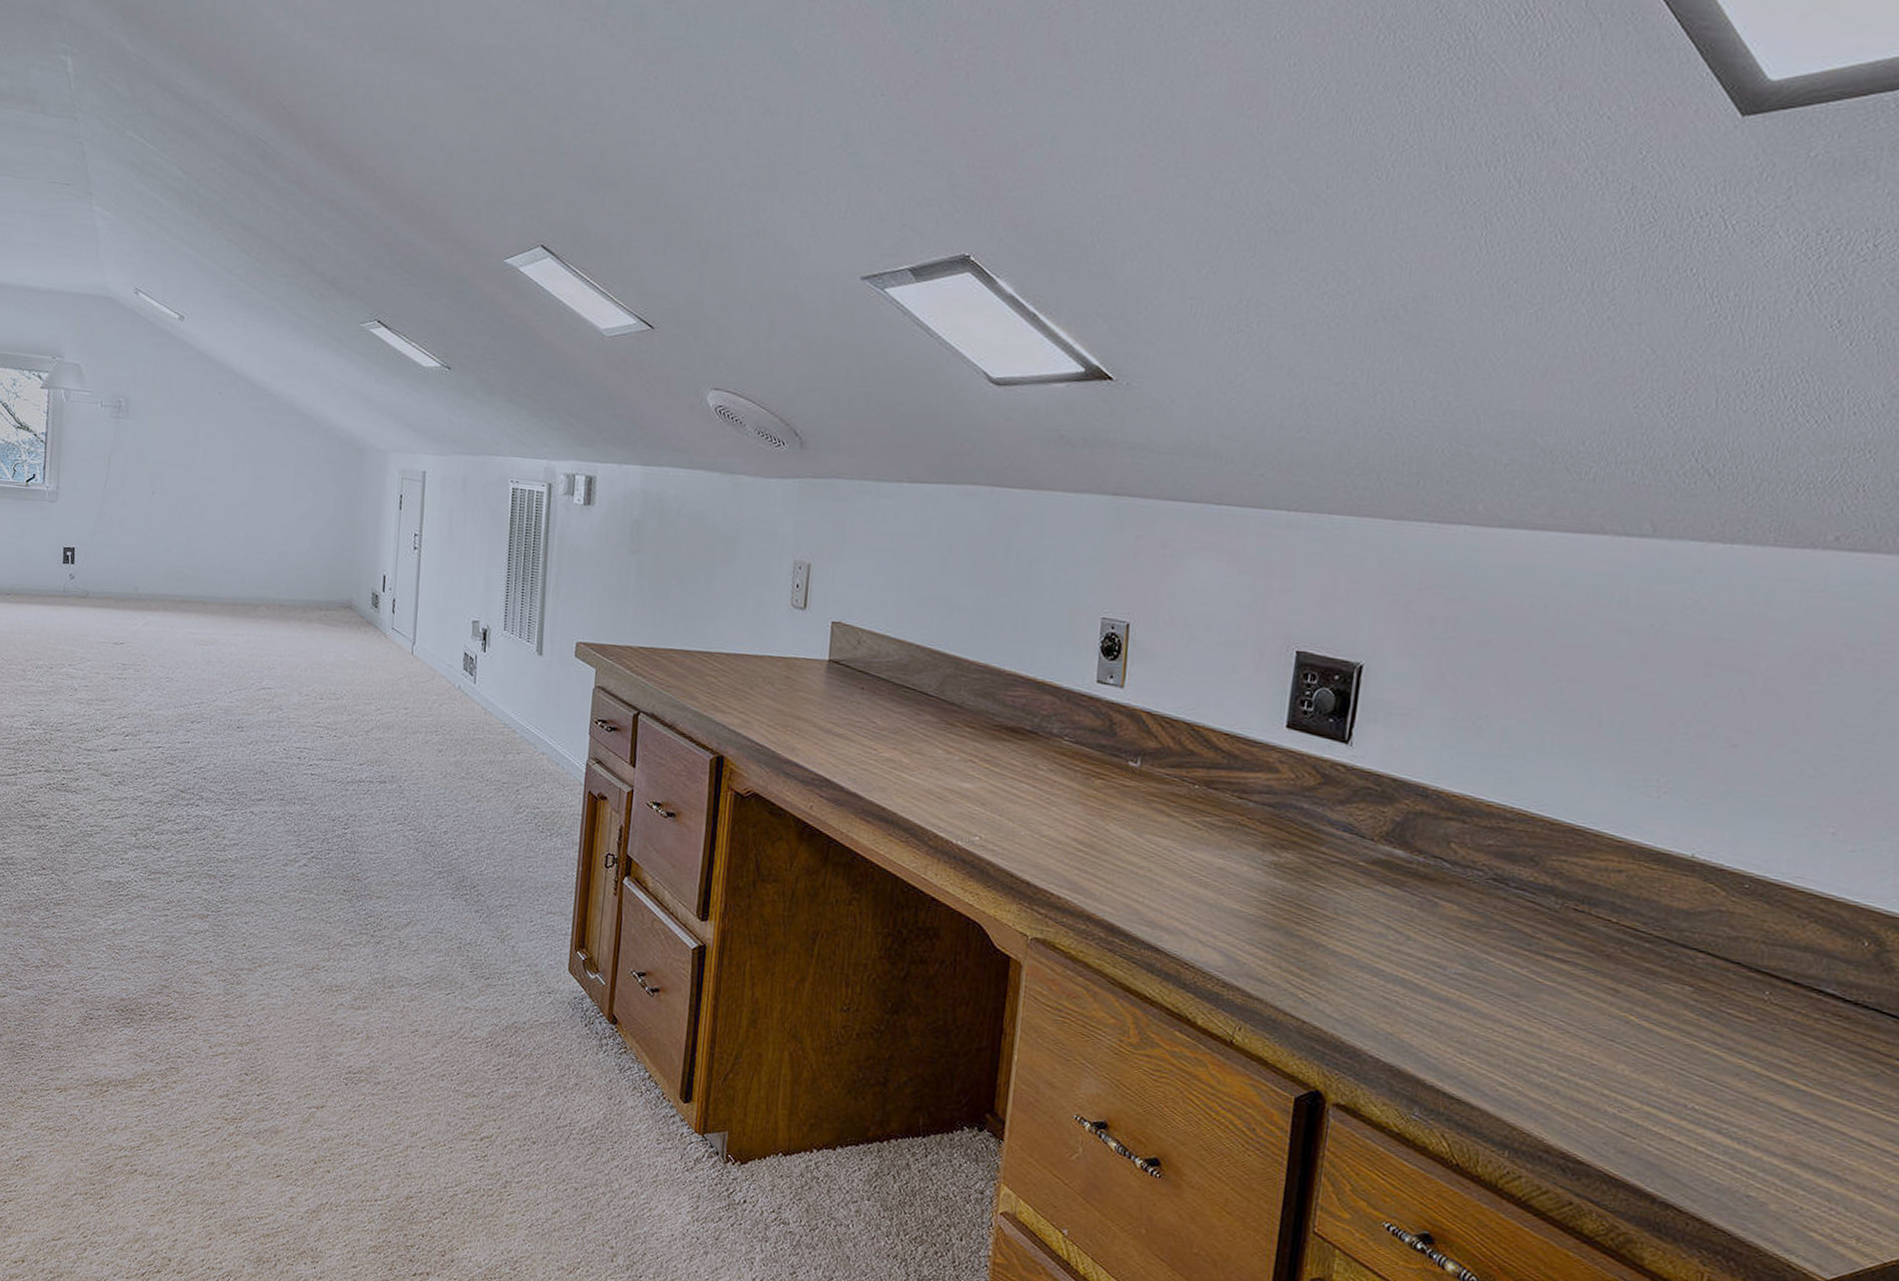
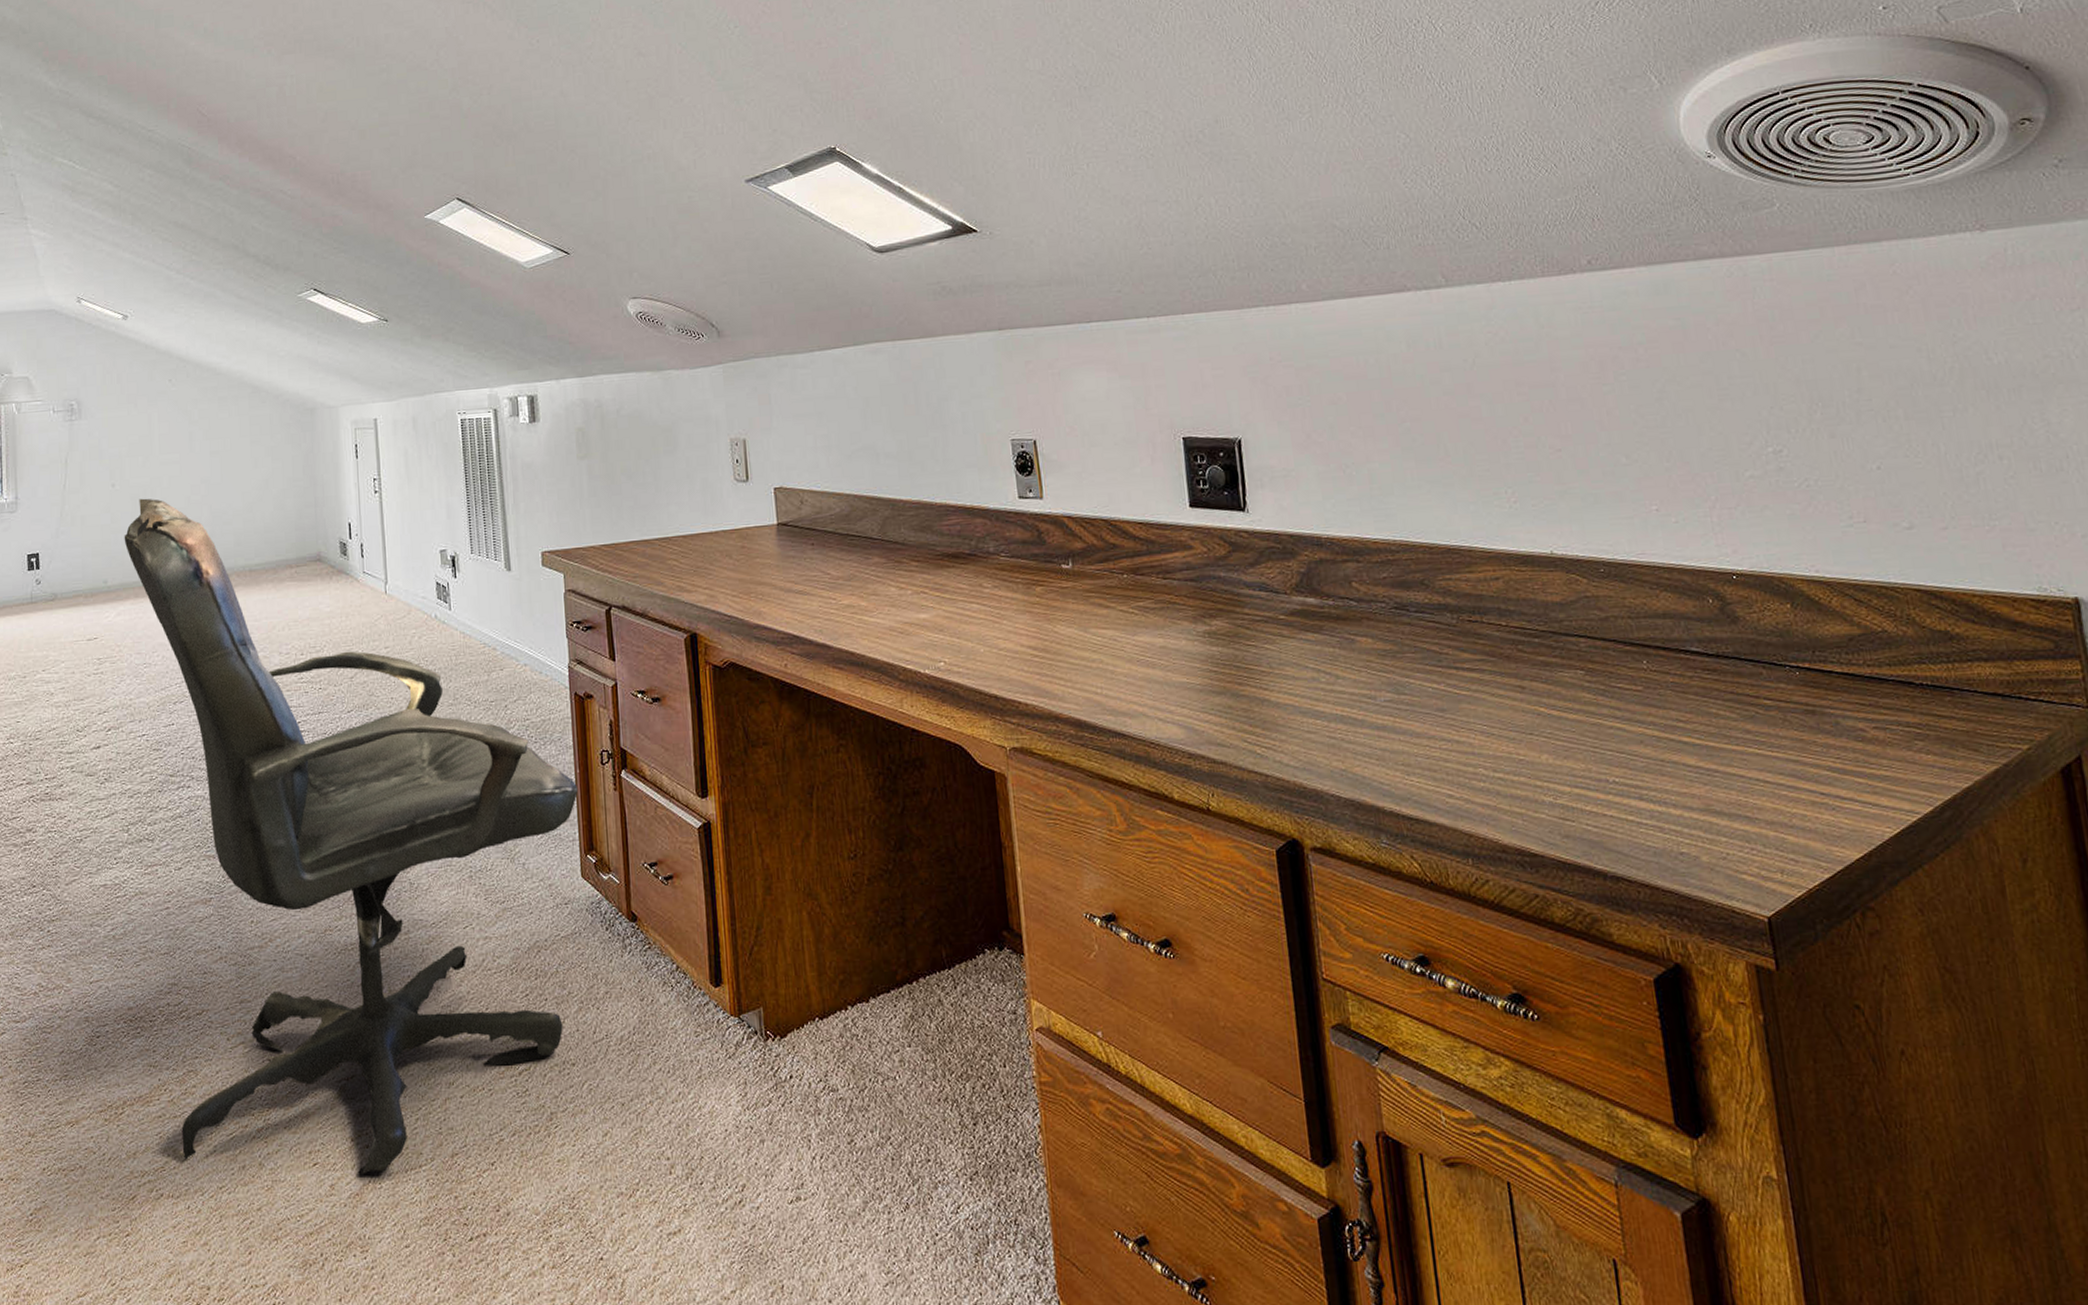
office chair: none [158,511,577,1197] -> present [124,498,578,1175]

